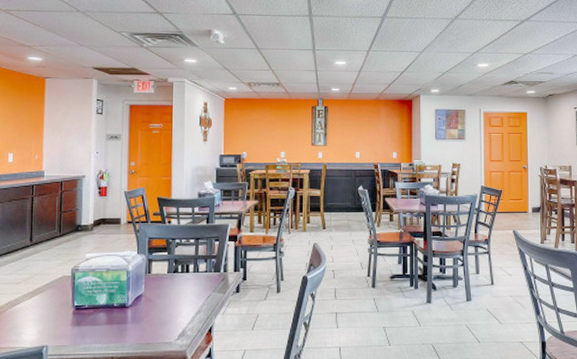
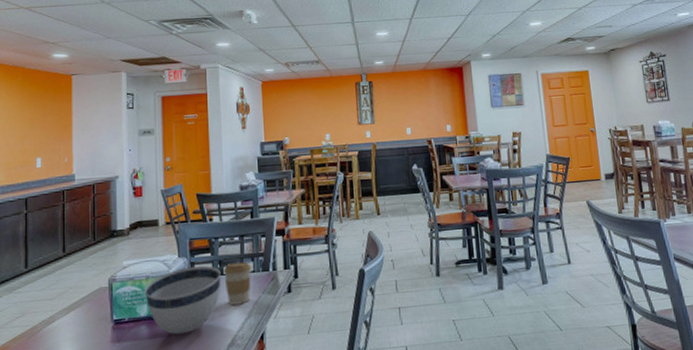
bowl: none [104,263,176,323] -> present [145,266,221,335]
coffee cup: none [178,262,205,300] -> present [223,261,252,305]

